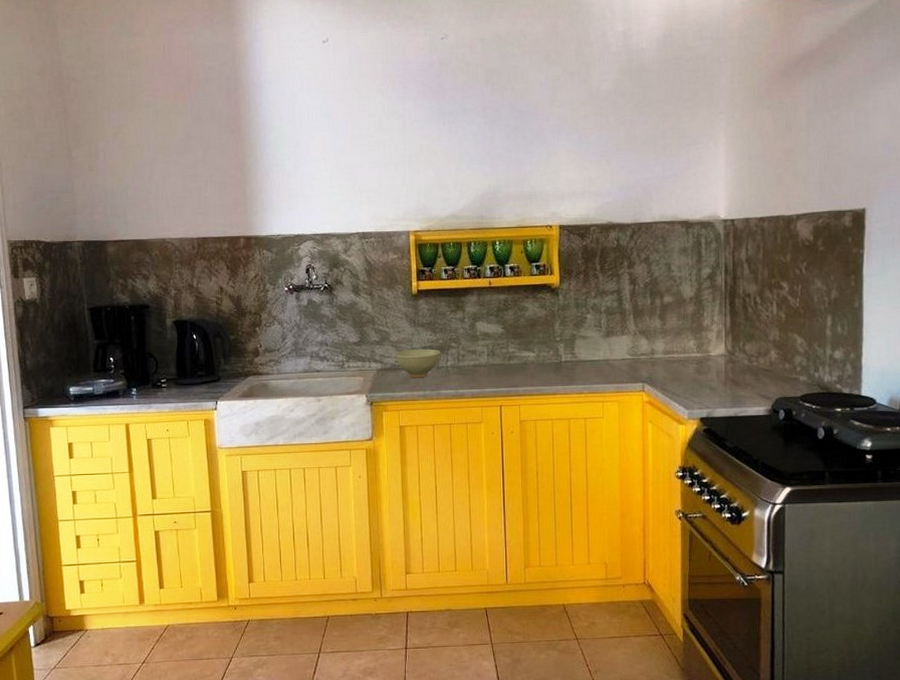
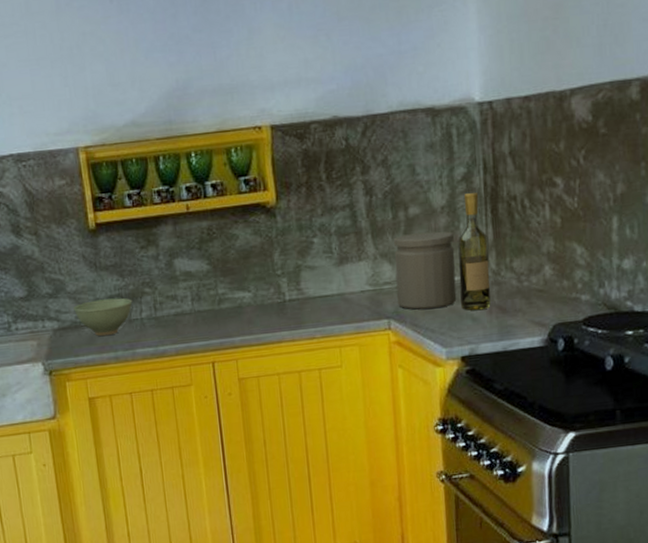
jar: none [650,317,699,378] -> present [393,231,457,310]
bottle: none [701,288,727,382] -> present [458,192,491,311]

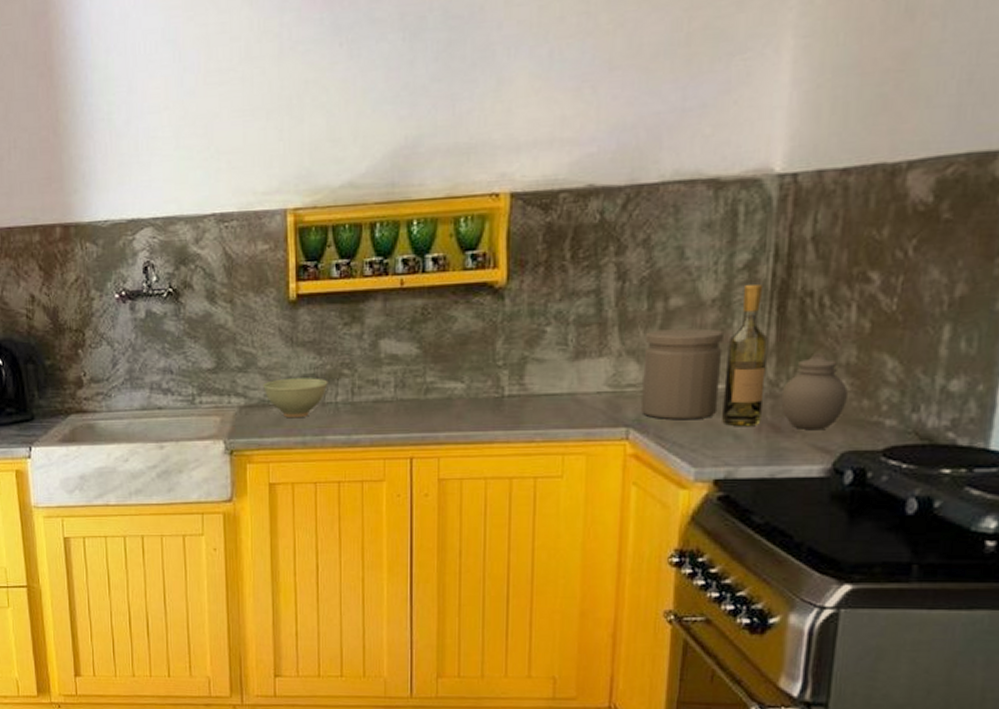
jar: none [503,245,552,309] -> present [781,353,848,429]

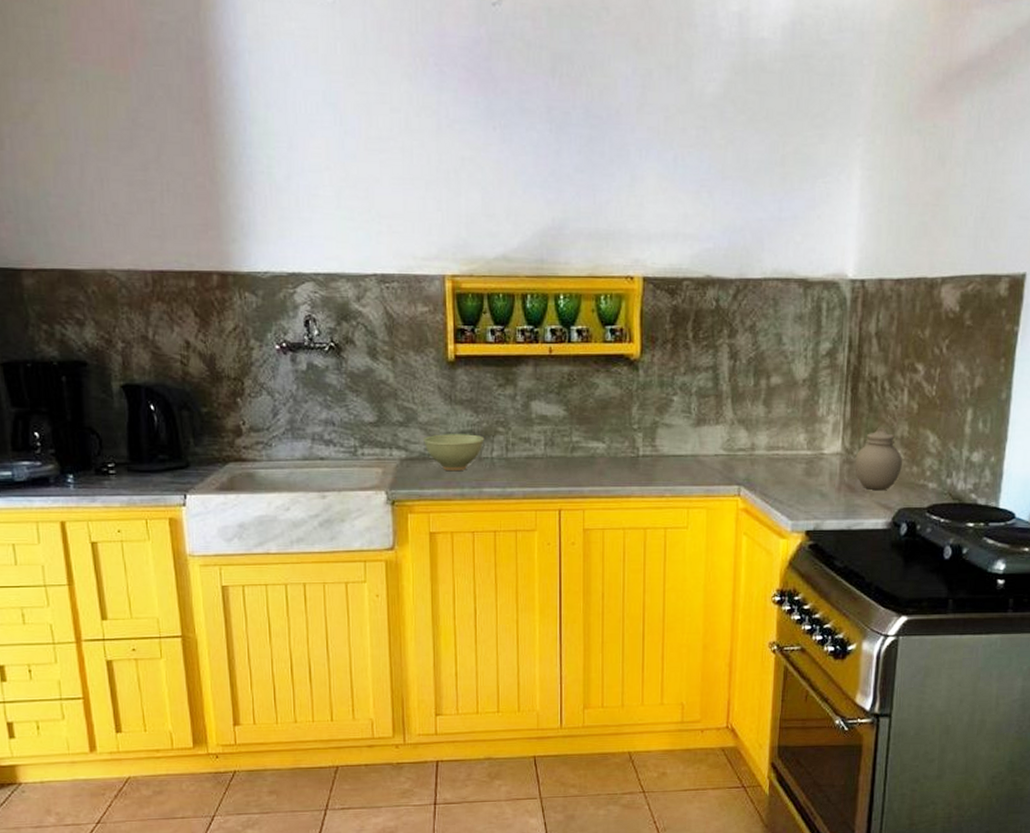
jar: present [641,328,723,420] -> none [750,403,812,480]
bottle: present [722,283,769,427] -> none [812,368,846,487]

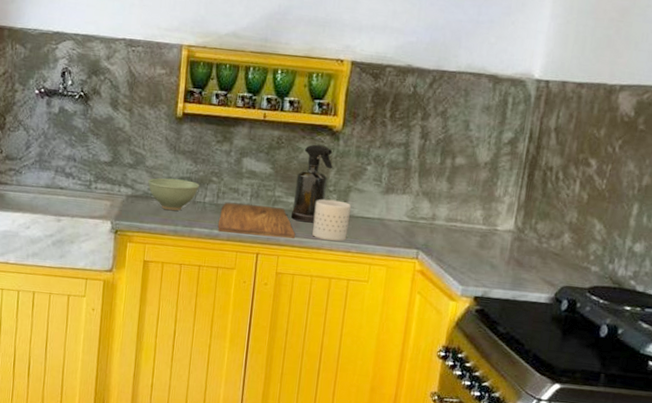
cutting board: none [510,454,601,490] -> present [217,202,296,240]
spray bottle: none [594,377,635,468] -> present [291,144,333,223]
mug: none [618,439,661,487] -> present [311,199,352,241]
jar: present [855,428,902,490] -> none [524,212,569,268]

